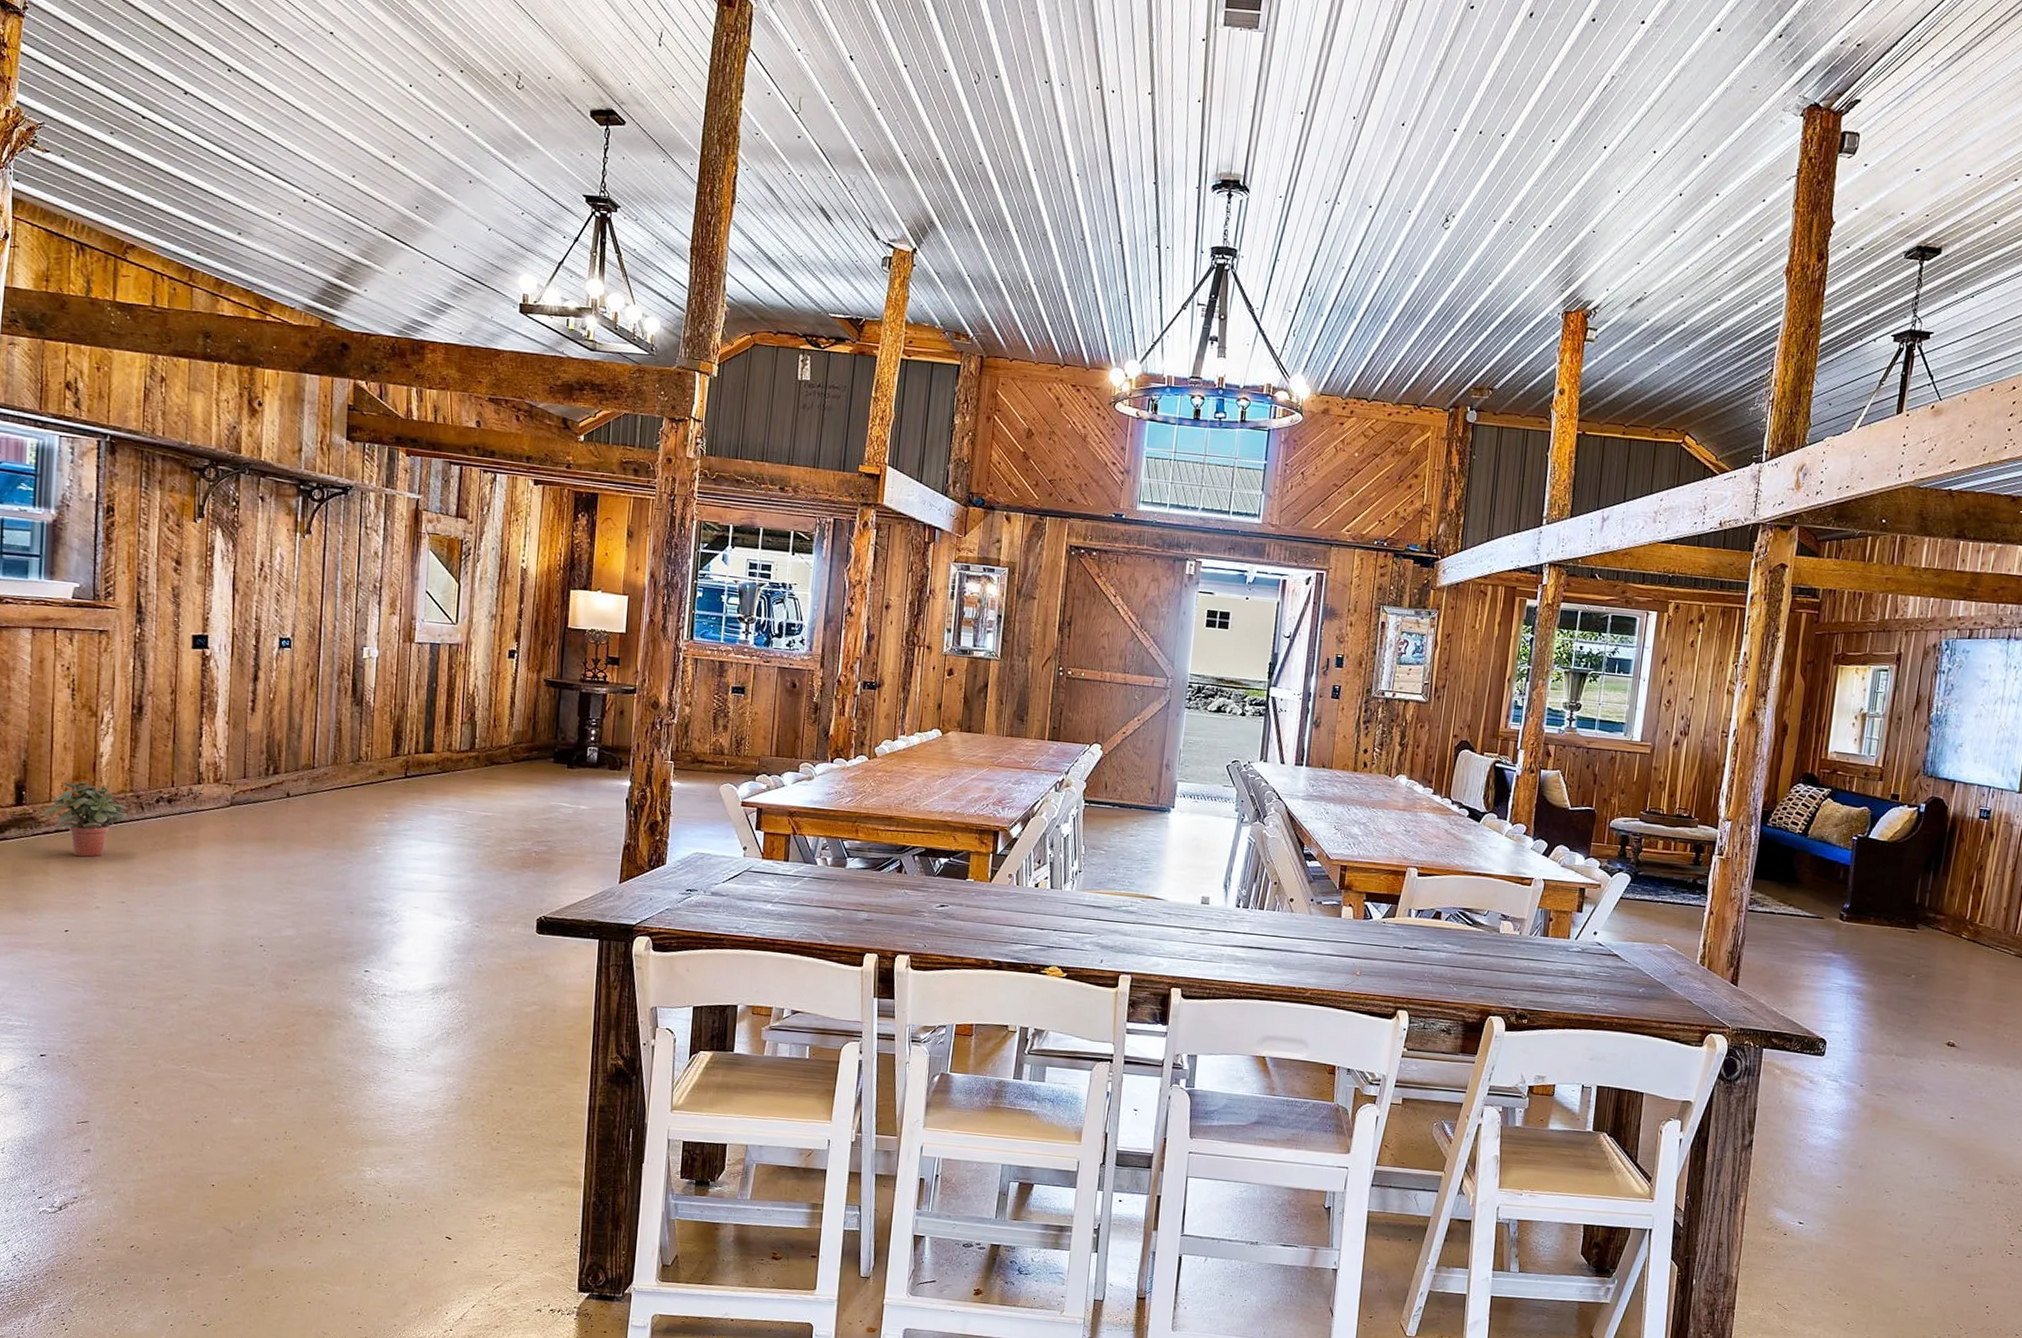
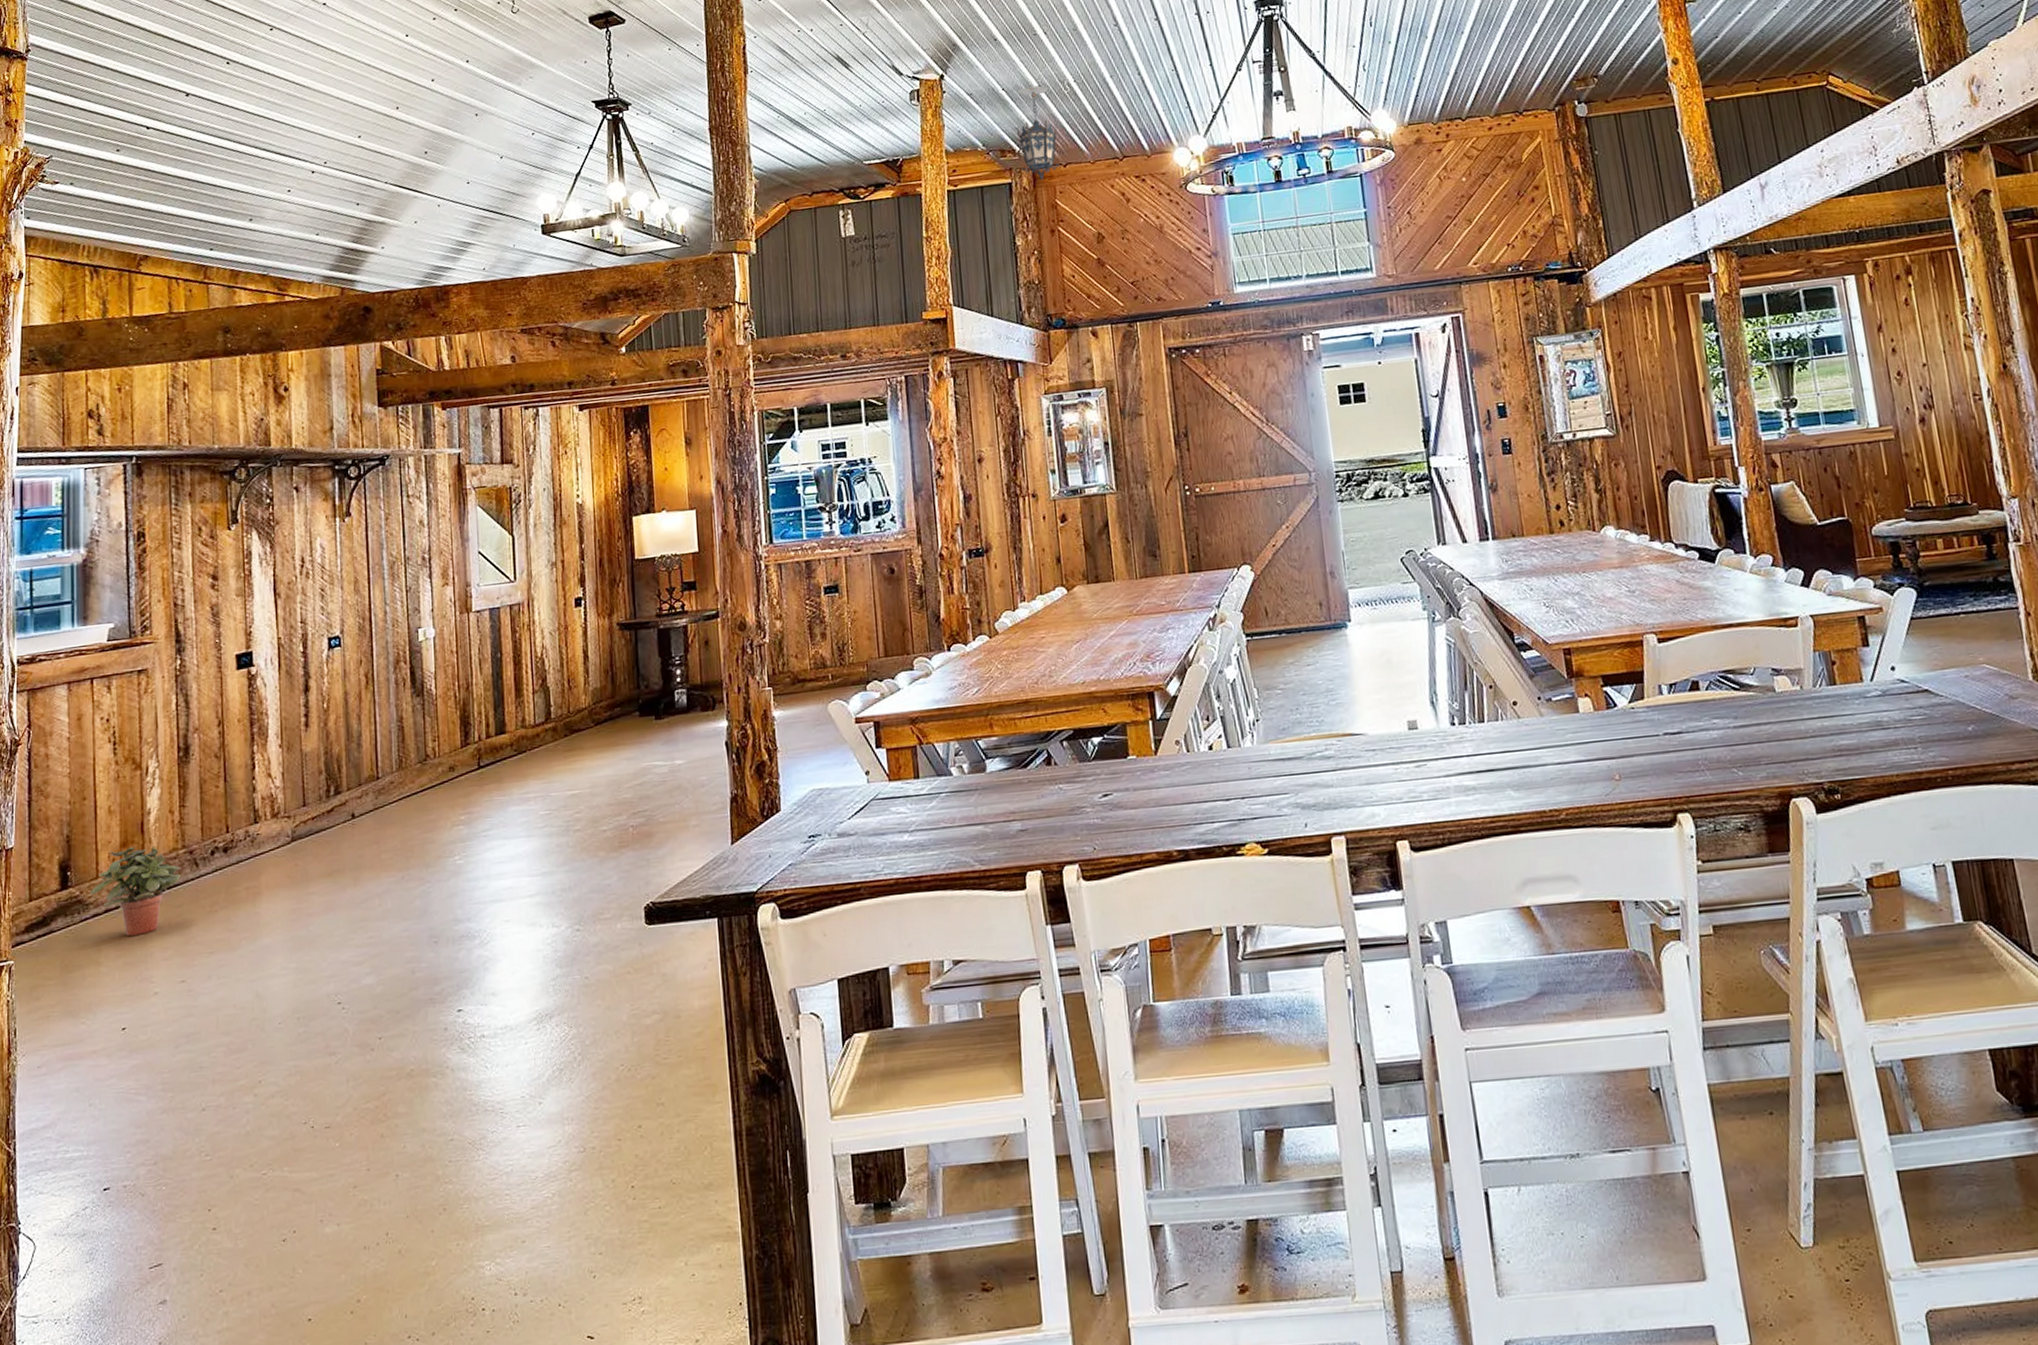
hanging lantern: none [971,278,1011,369] -> present [1016,85,1059,180]

